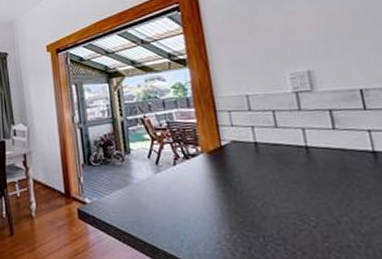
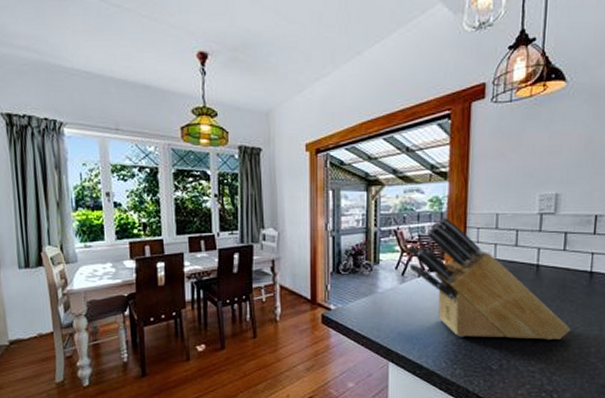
knife block: none [158,102,369,233] -> present [408,217,571,340]

